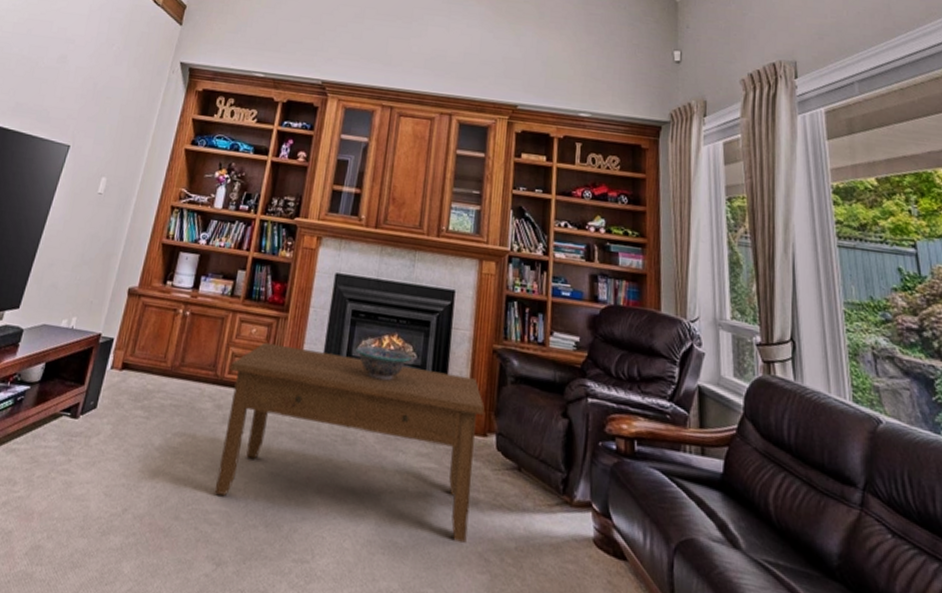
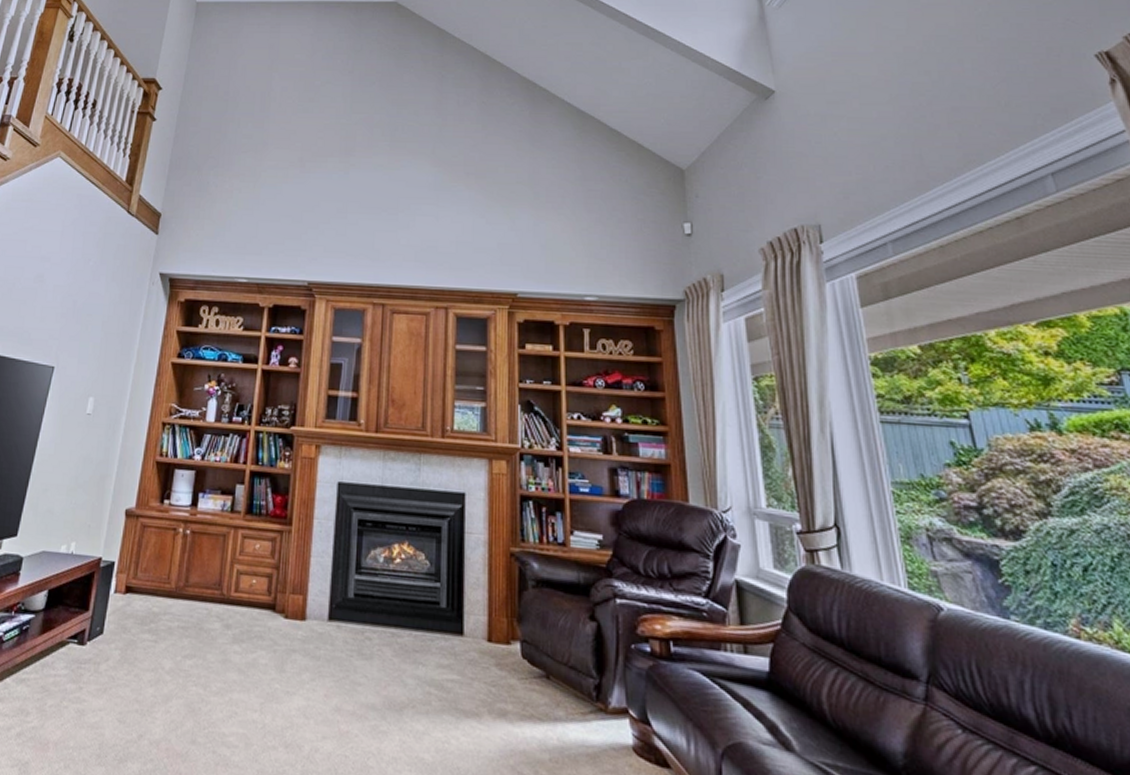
coffee table: present [214,342,485,543] -> none [230,557,506,756]
decorative bowl: present [356,345,411,381] -> none [365,555,424,592]

